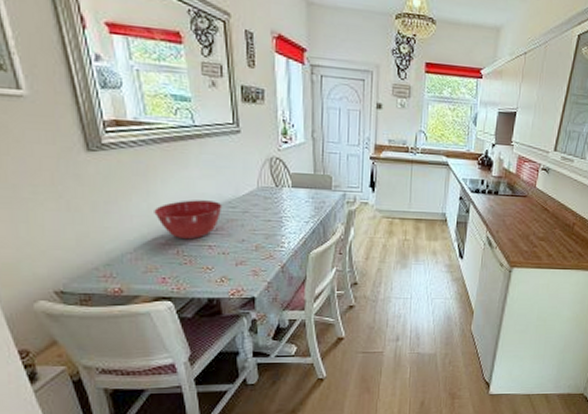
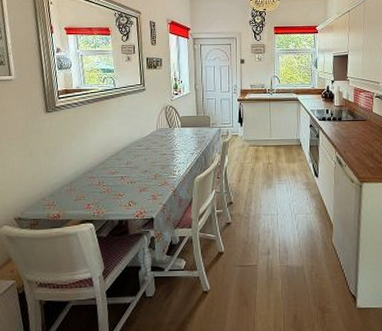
mixing bowl: present [154,200,222,240] -> none [85,142,132,173]

